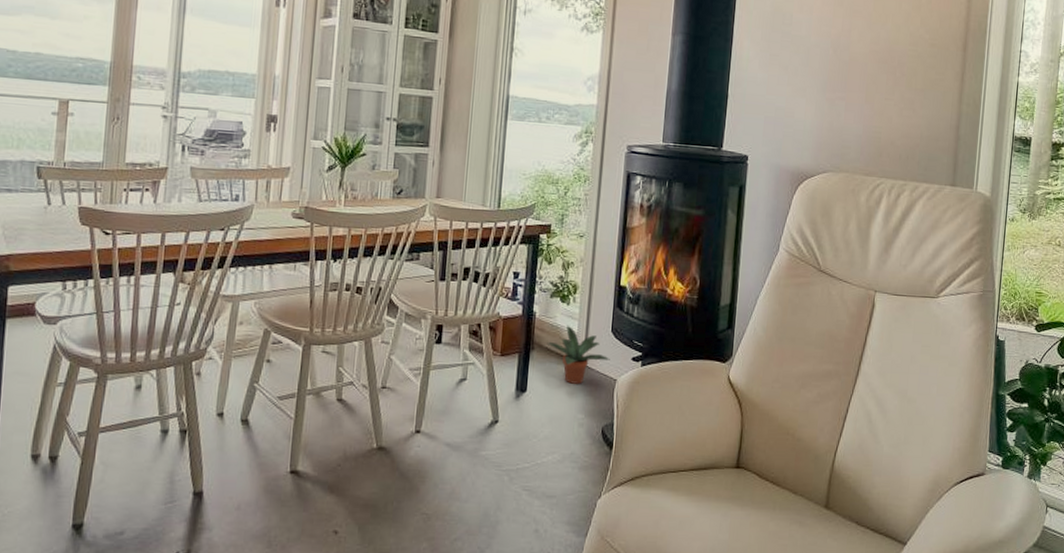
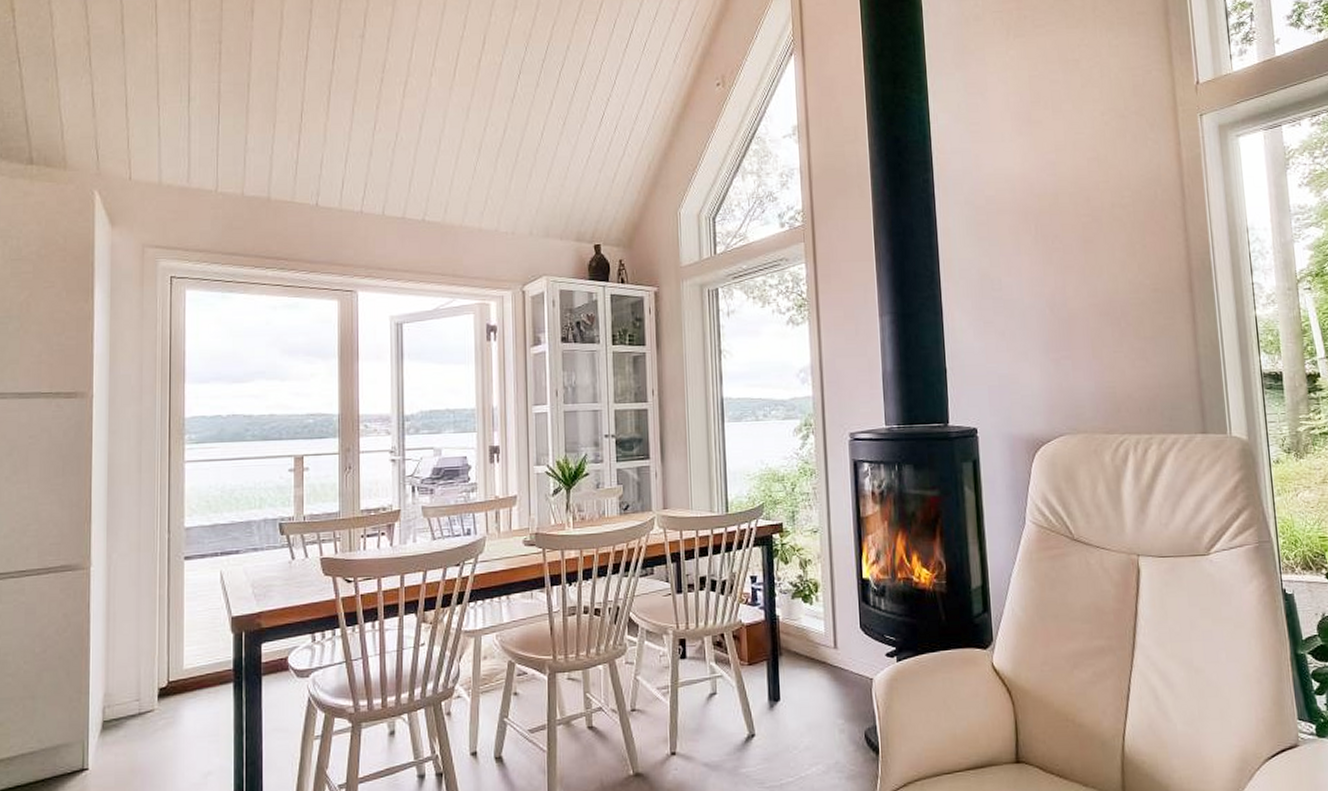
potted plant: present [547,325,610,384] -> none [794,625,863,688]

